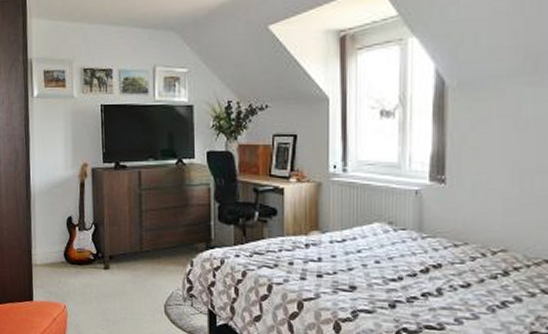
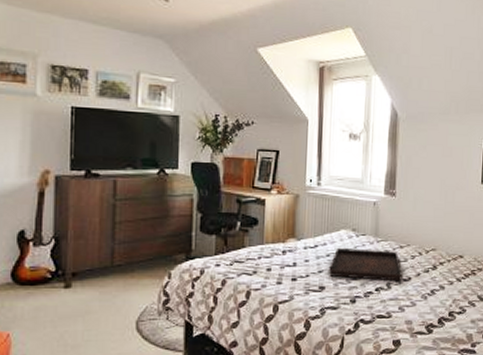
serving tray: none [361,242,459,287] -> present [329,247,403,281]

